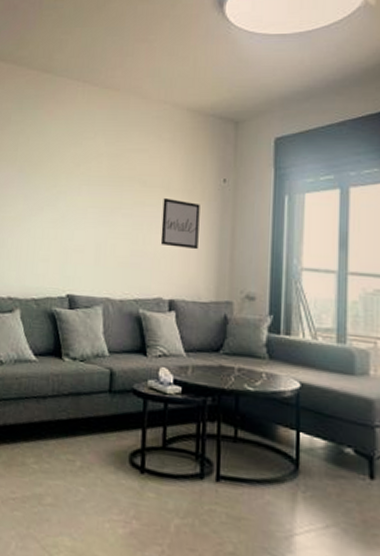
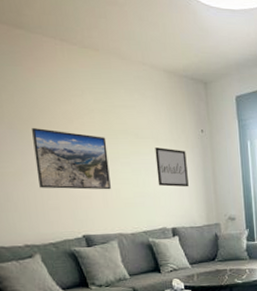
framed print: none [34,172,111,245] -> present [32,128,111,190]

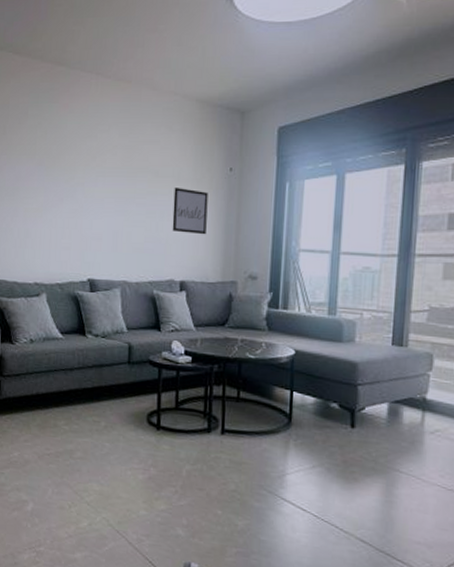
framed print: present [32,128,111,190] -> none [55,165,125,232]

